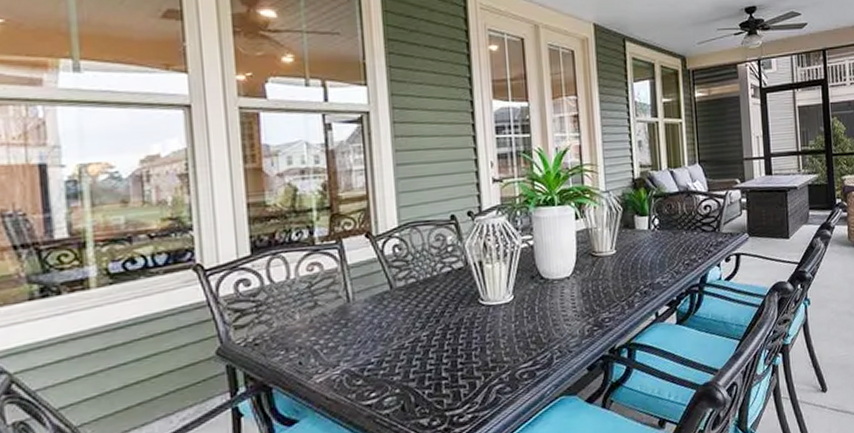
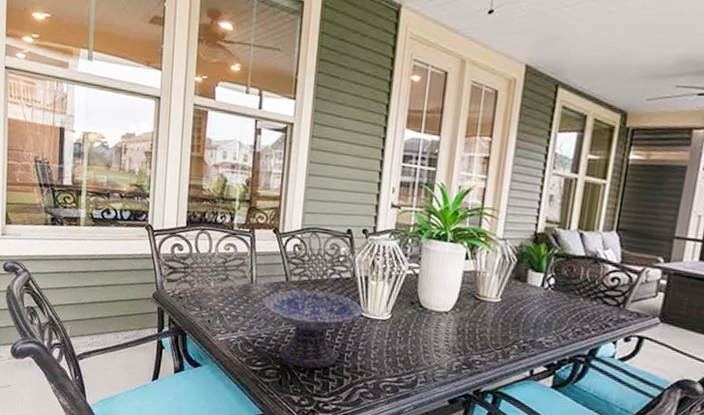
decorative bowl: none [367,288,483,384] -> present [263,289,363,369]

